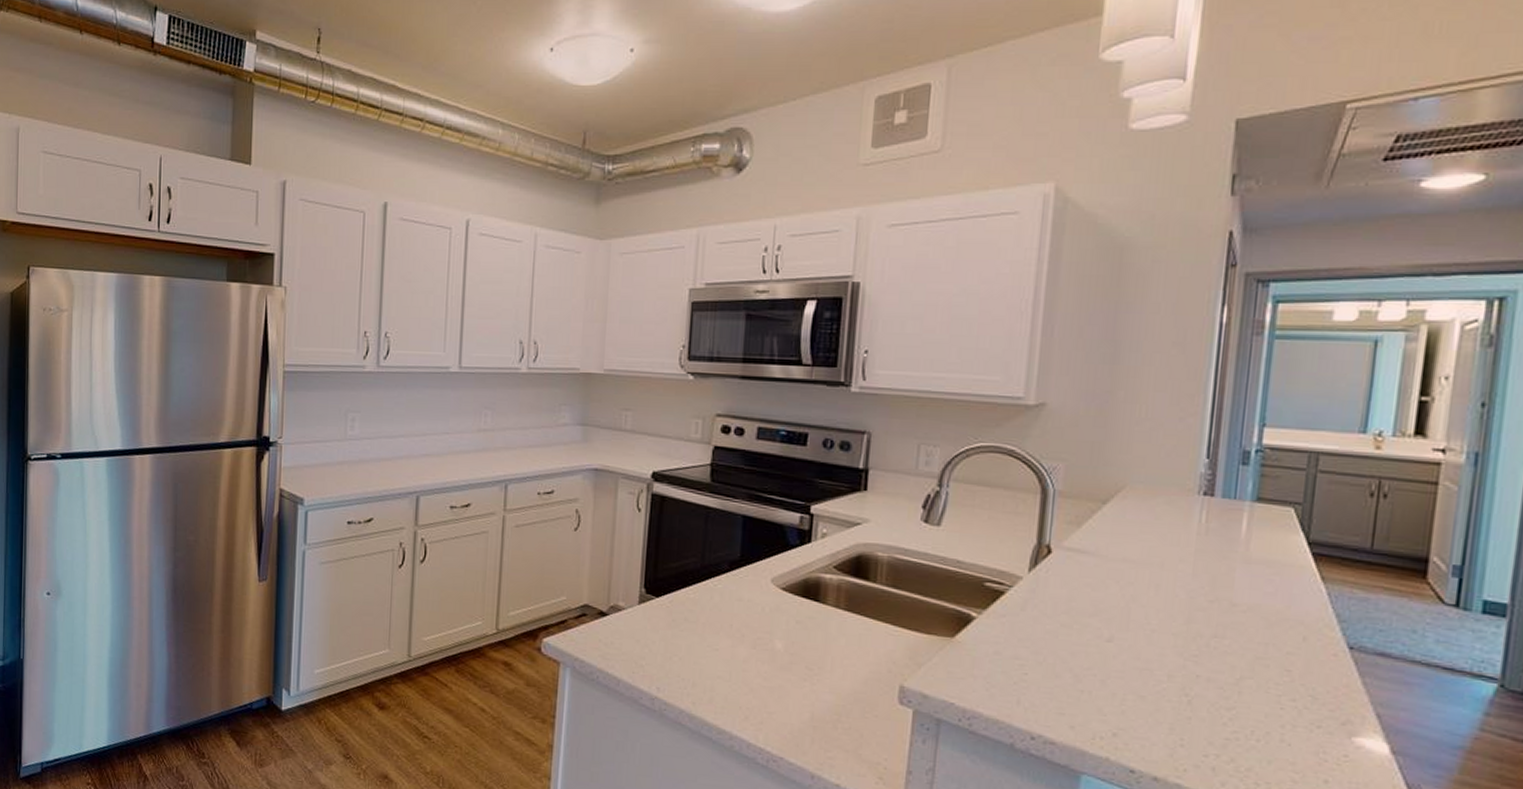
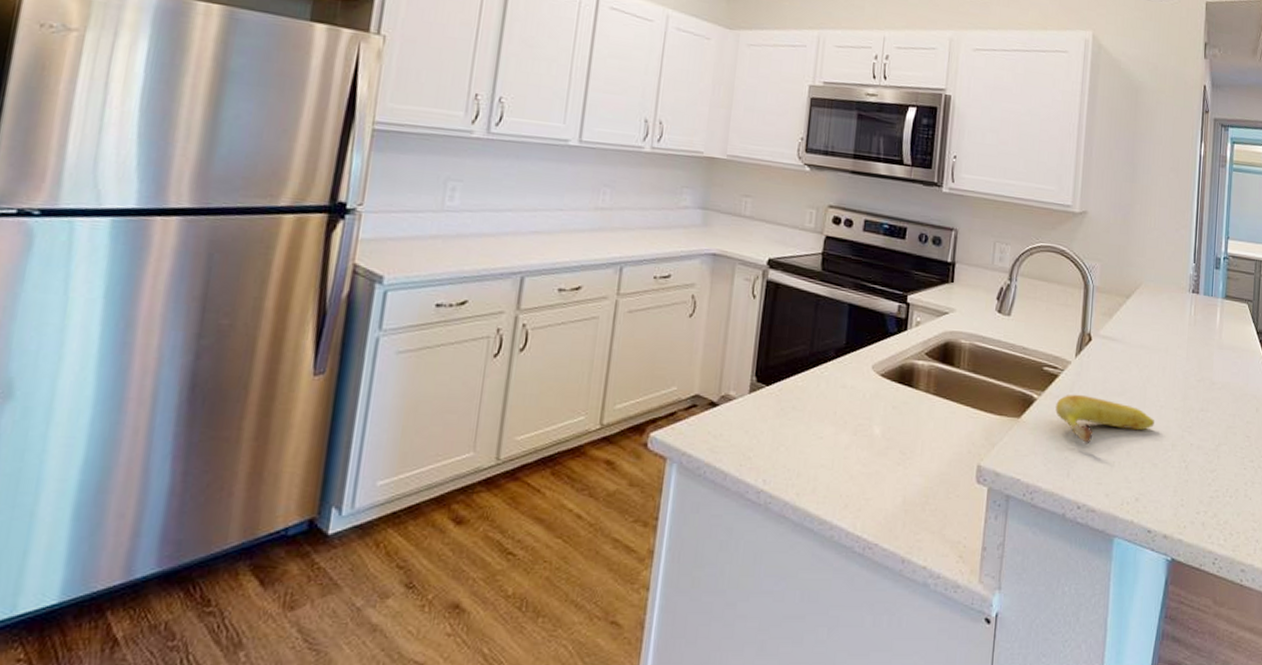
fruit: none [1001,613,1142,670] -> present [1055,394,1154,444]

